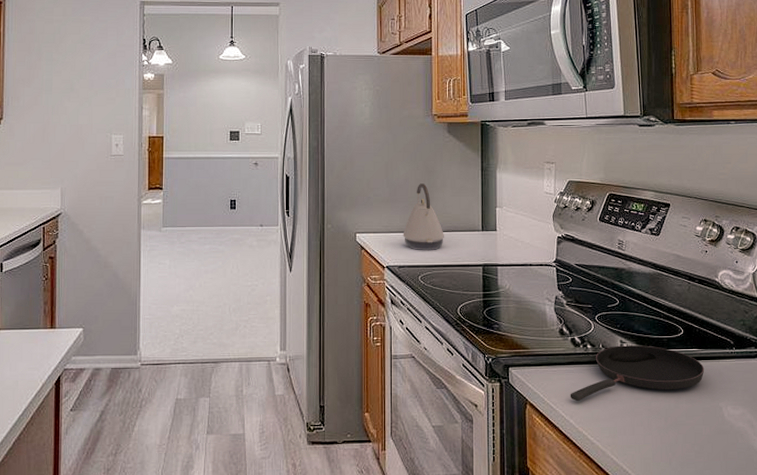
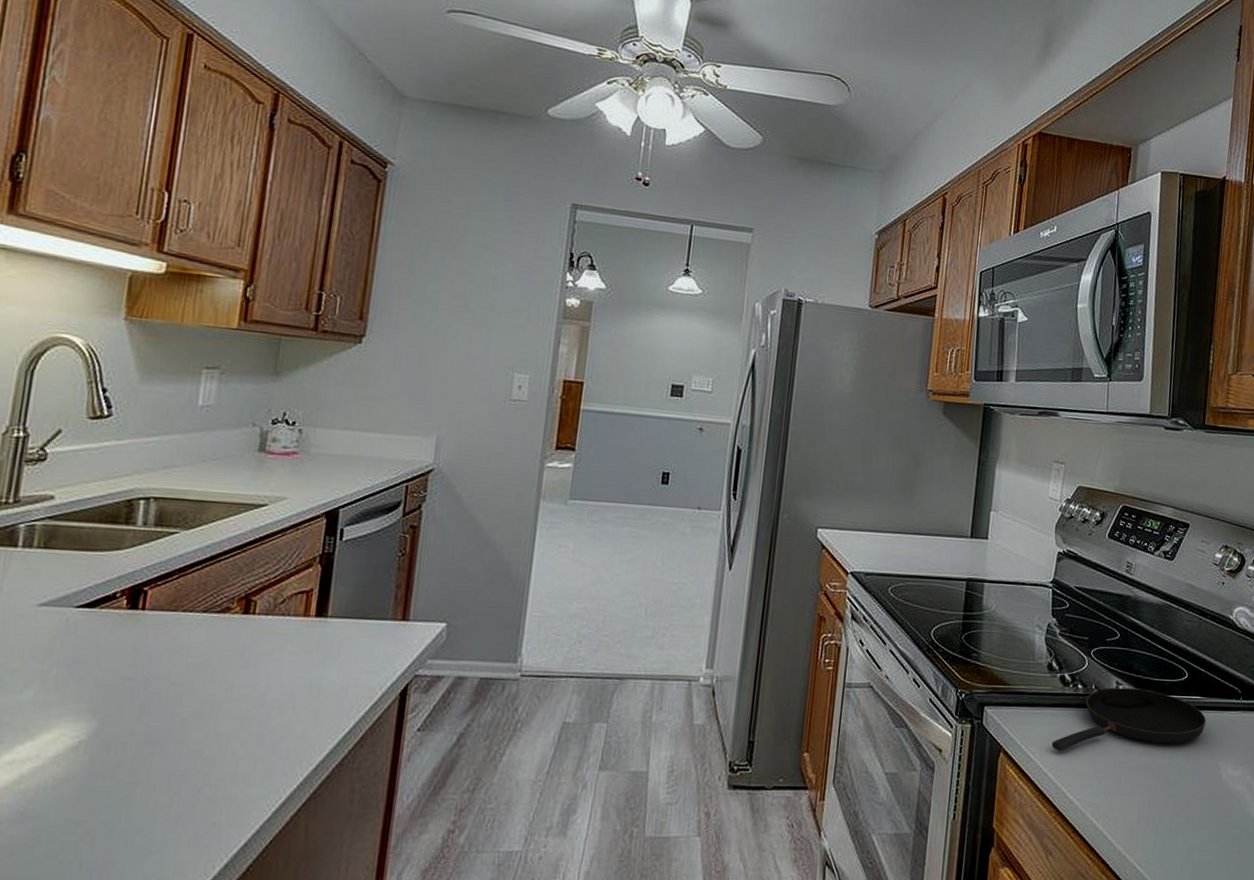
kettle: present [403,183,445,250] -> none [875,473,926,557]

